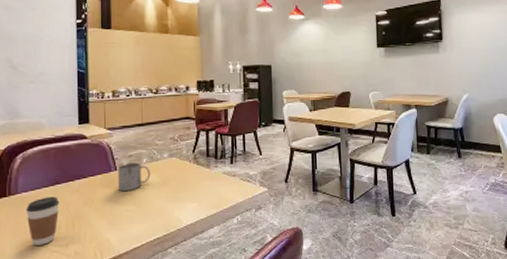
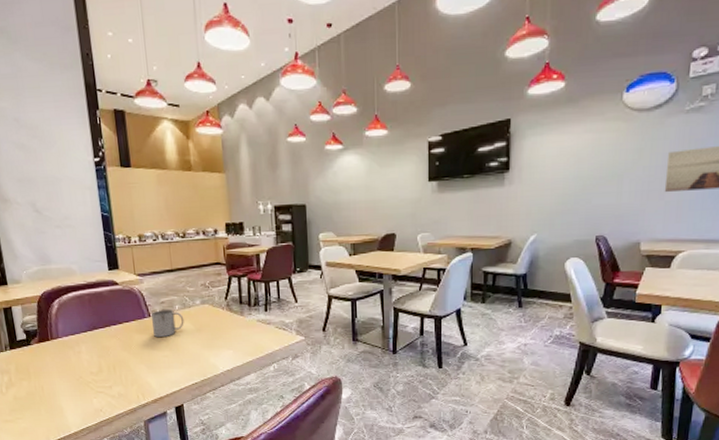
coffee cup: present [25,196,60,245] -> none [68,341,100,386]

